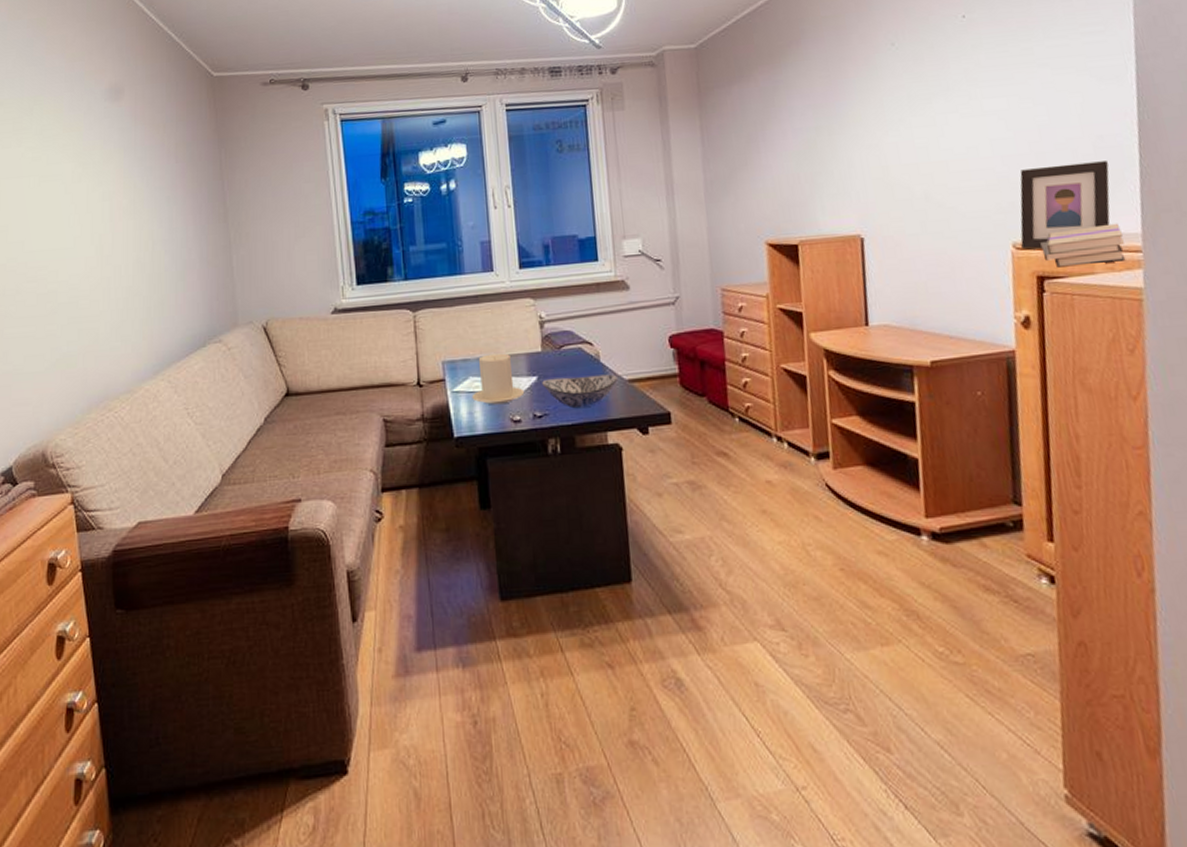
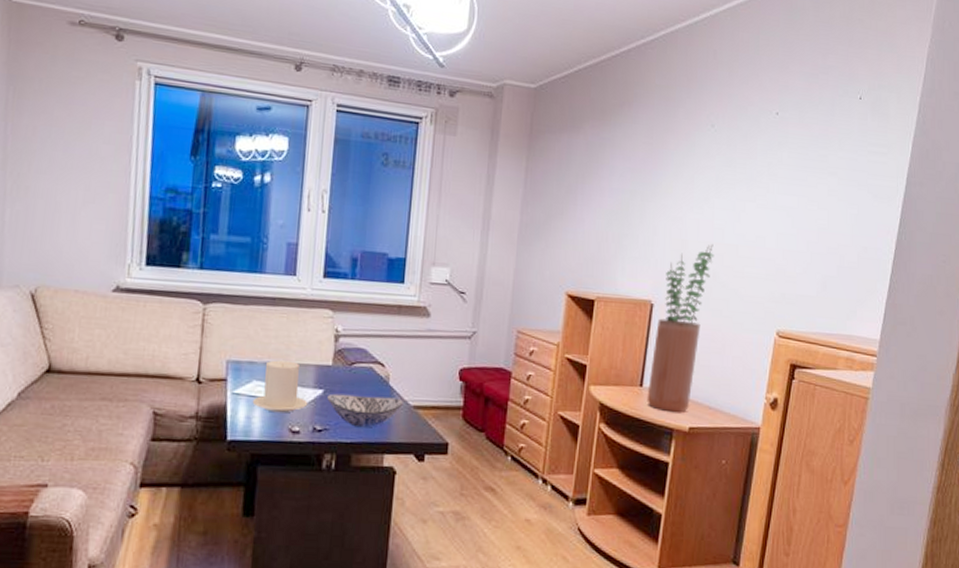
vase: none [871,165,926,348] -> present [646,244,715,413]
picture frame: present [1020,161,1110,250] -> none [784,265,866,340]
books: present [1040,223,1125,268] -> none [799,326,864,362]

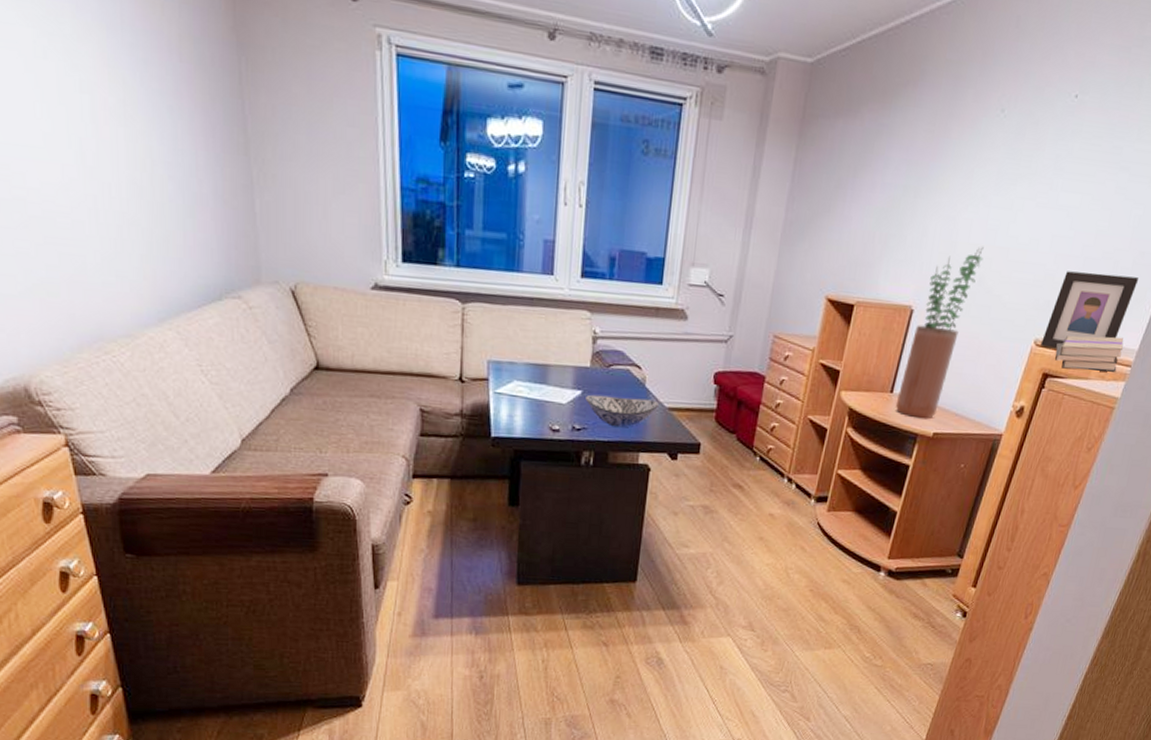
candle: present [252,360,308,413] -> none [513,360,567,413]
picture frame: none [784,265,866,340] -> present [1041,271,1138,349]
books: none [799,326,864,362] -> present [1055,335,1124,372]

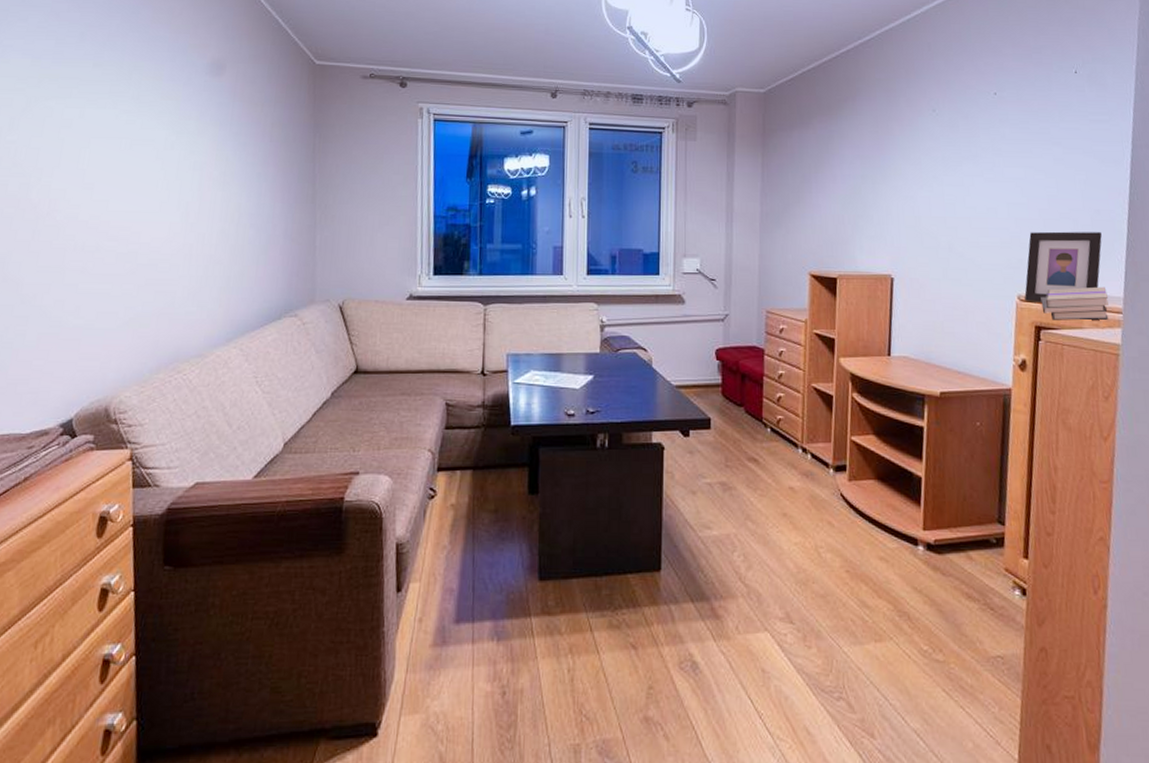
decorative bowl: present [585,394,659,428] -> none [597,378,666,408]
vase: present [895,247,984,419] -> none [895,219,948,379]

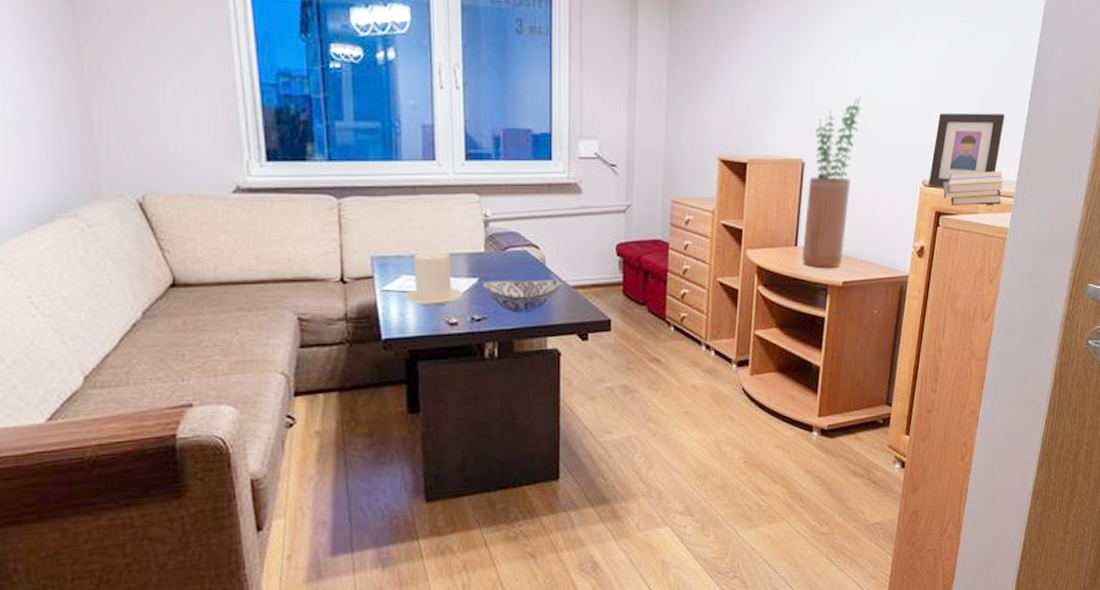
candle: none [531,351,581,399] -> present [404,251,464,306]
decorative bowl: none [597,378,666,408] -> present [483,279,562,313]
vase: none [895,219,948,379] -> present [802,97,862,269]

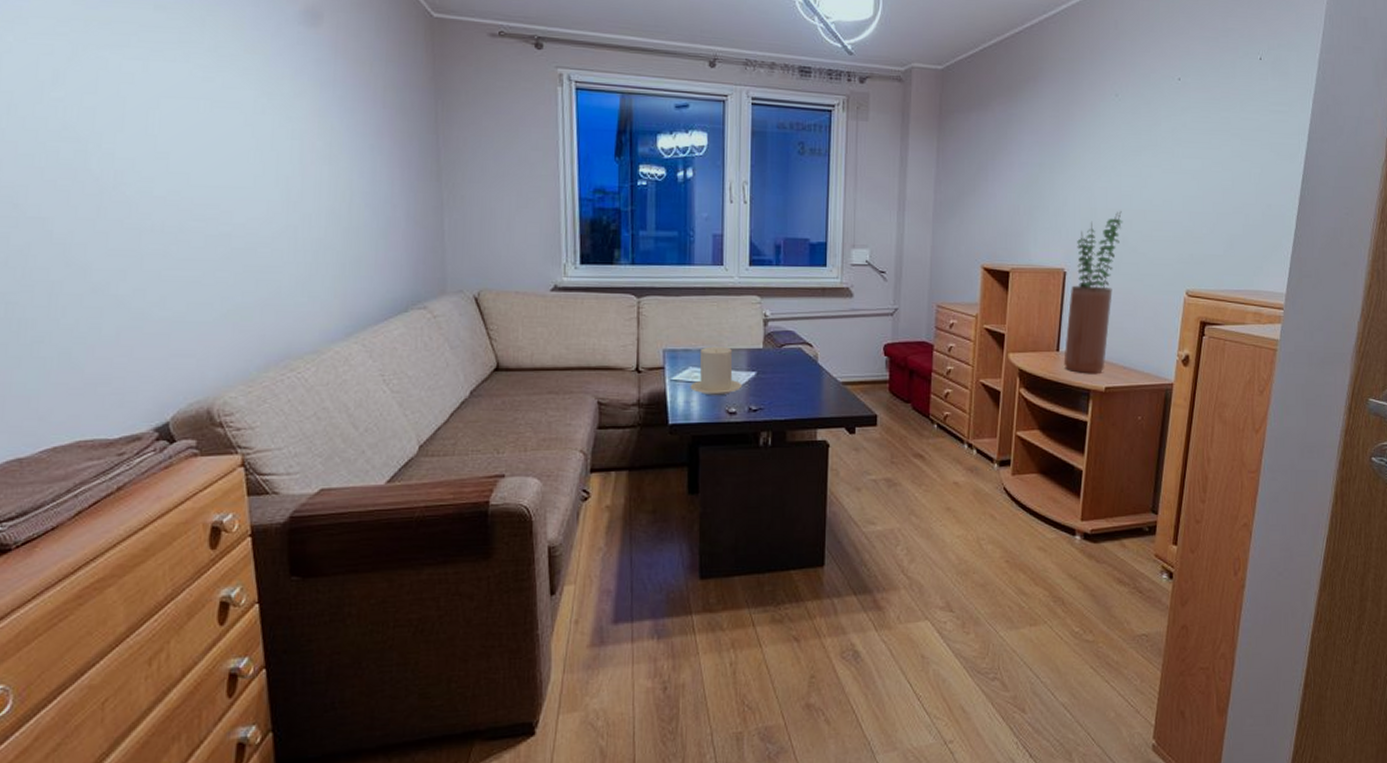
decorative bowl: present [483,279,562,313] -> none [760,375,832,406]
picture frame: present [929,113,1004,188] -> none [1193,226,1271,298]
books: present [943,170,1003,205] -> none [1208,282,1271,316]

